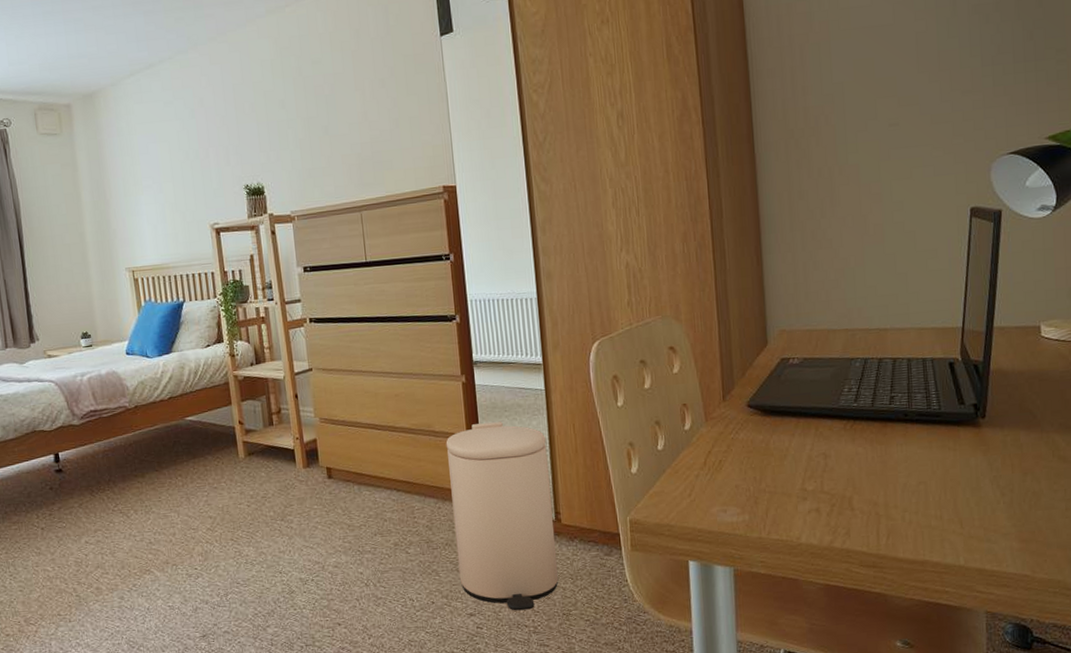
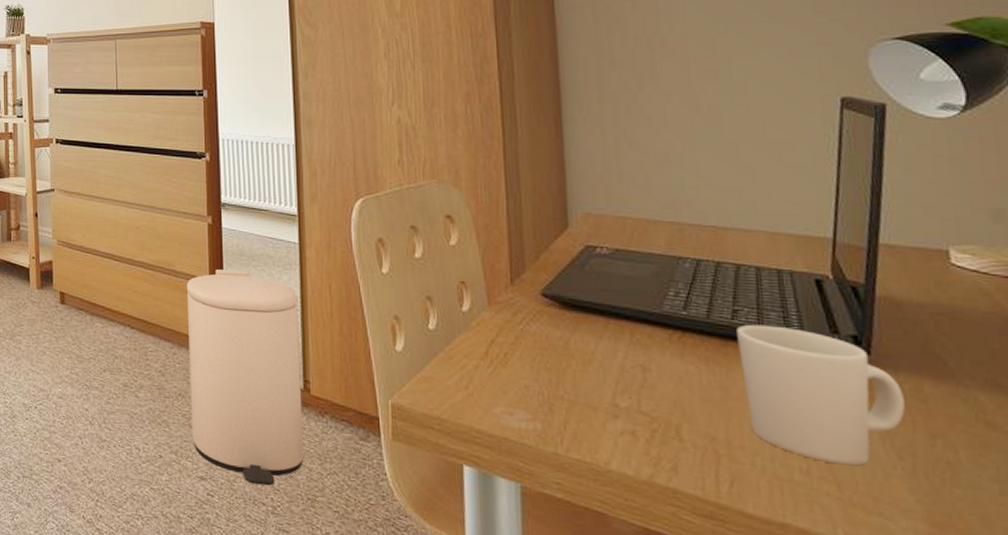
mug: none [893,405,1007,508] -> present [737,324,905,466]

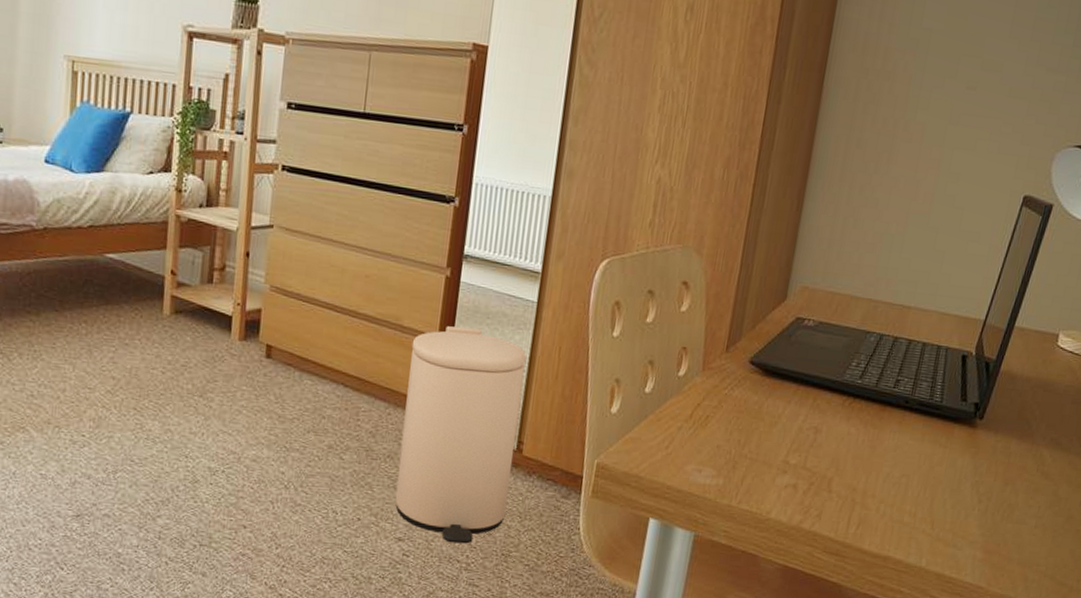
mug: present [737,324,905,466] -> none [884,392,996,509]

